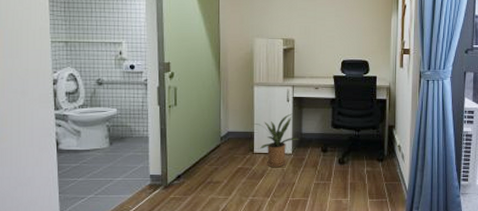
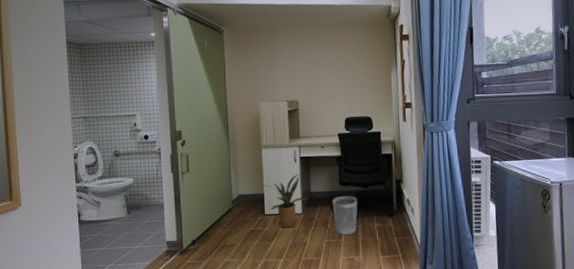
wastebasket: none [324,139,349,177] -> present [333,196,358,235]

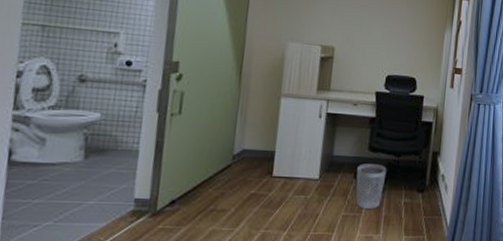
house plant: present [262,173,307,229] -> none [274,131,328,196]

